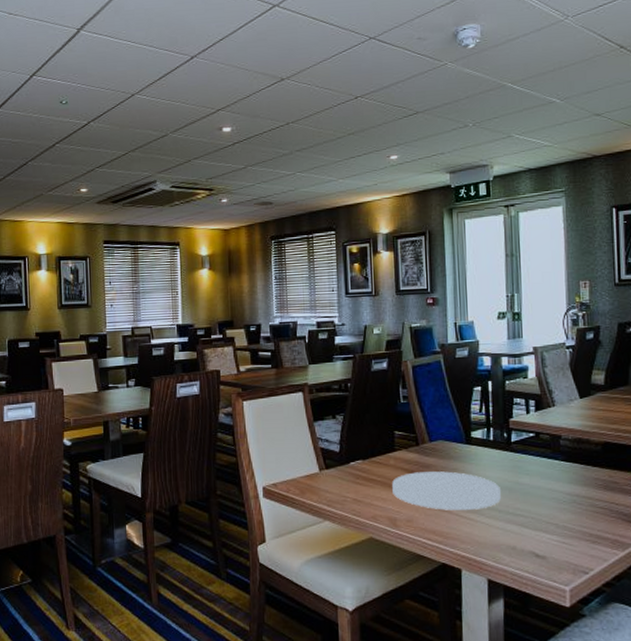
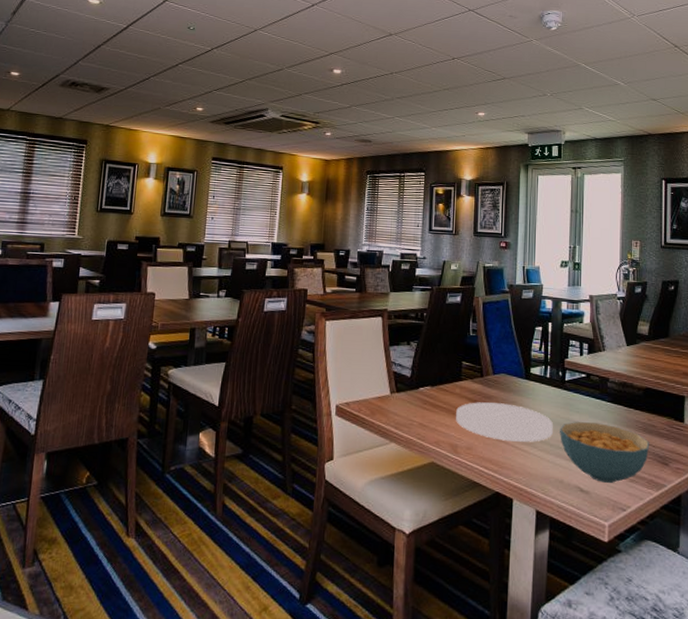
cereal bowl: none [508,484,612,546] -> present [560,422,650,483]

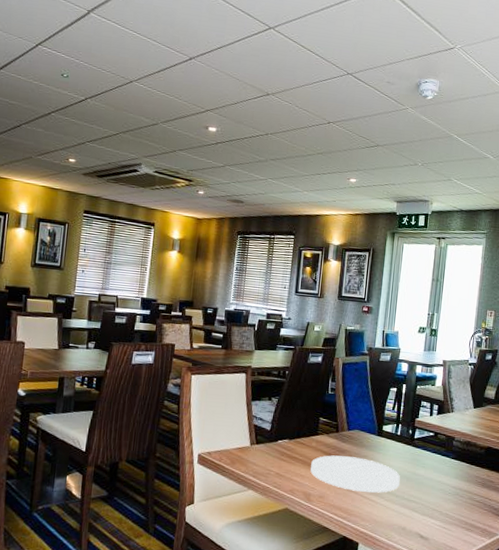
cereal bowl: present [560,422,650,483] -> none [405,476,487,531]

